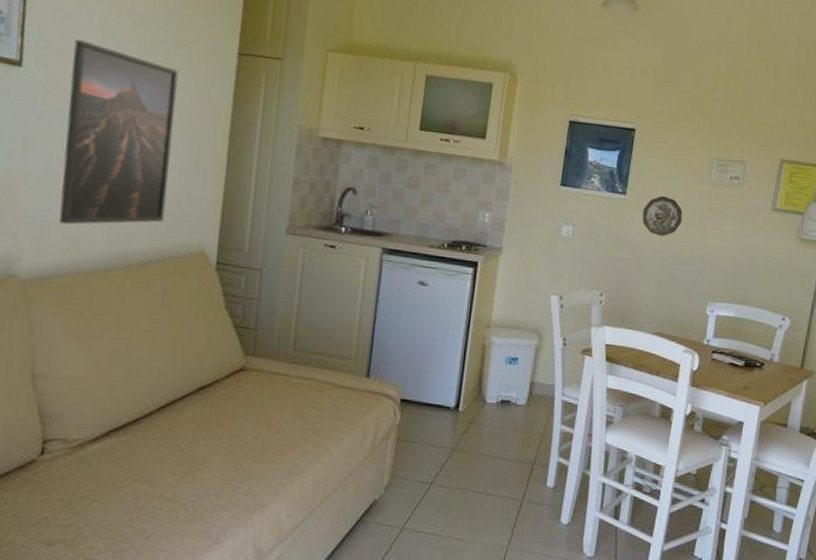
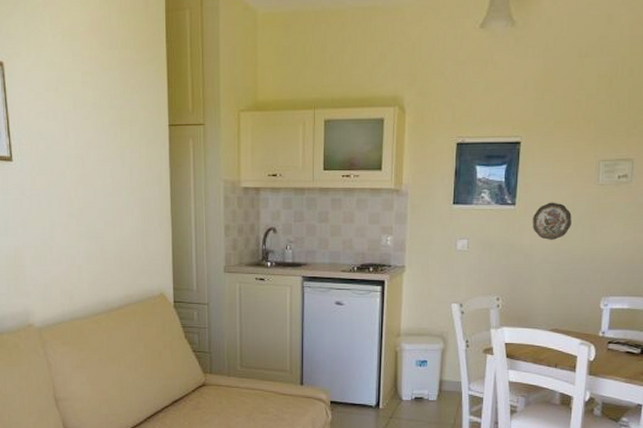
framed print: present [59,39,179,225] -> none [46,133,130,282]

